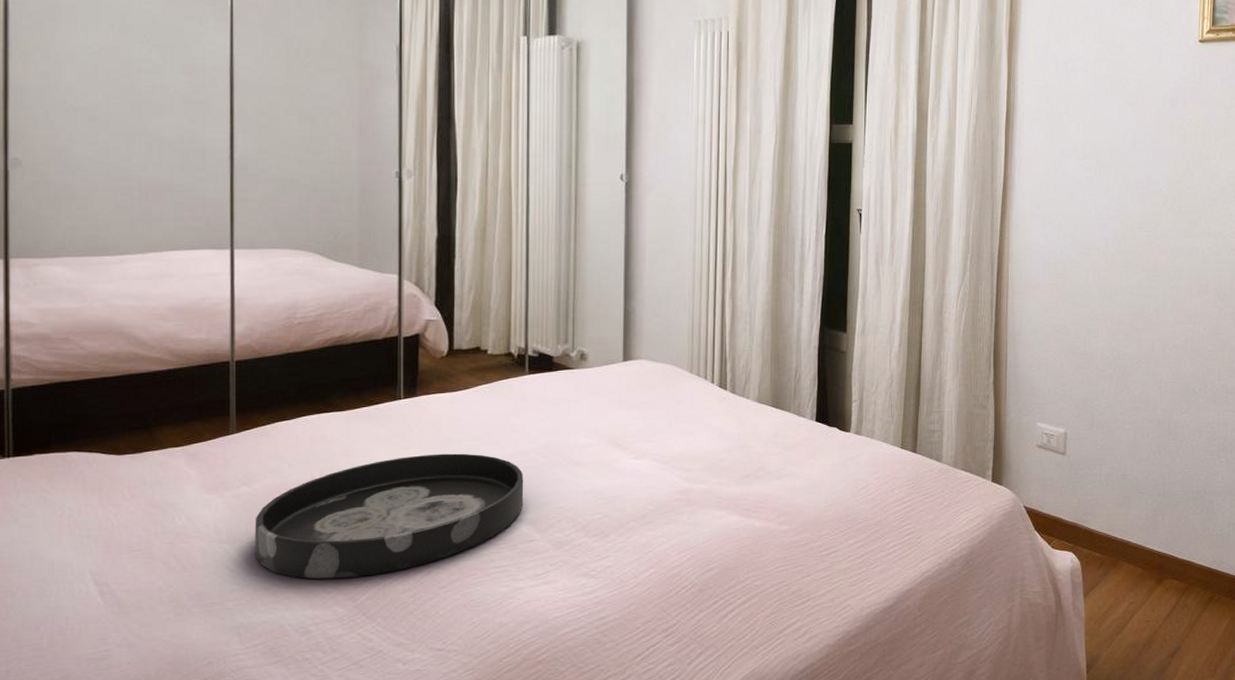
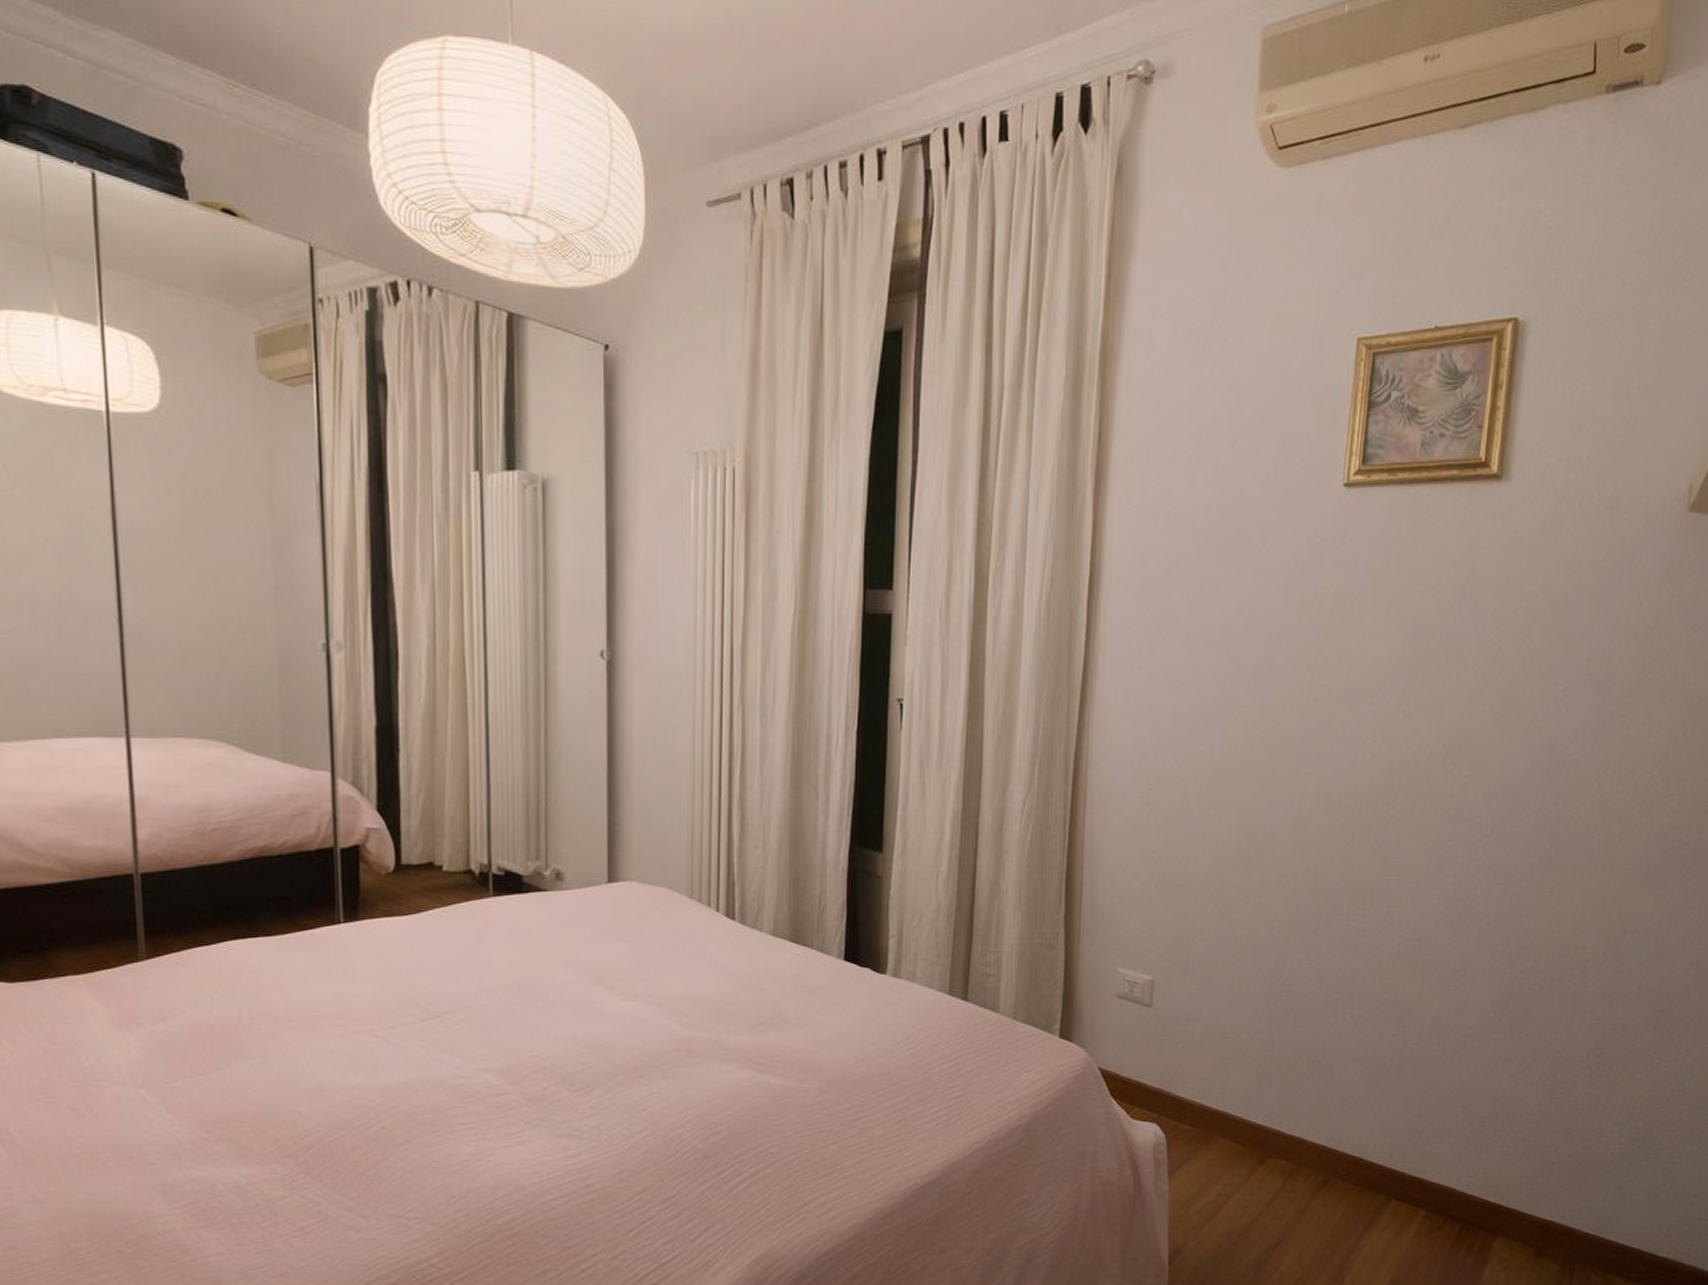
tray: present [254,453,524,579] -> none [174,989,492,1132]

